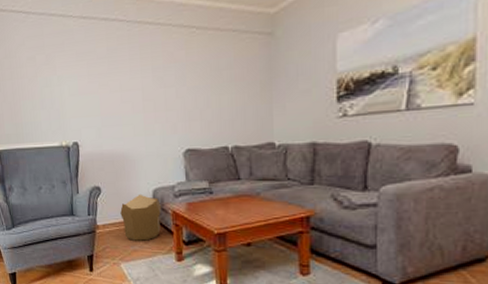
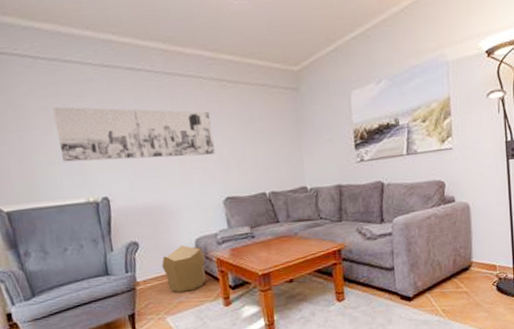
wall art: none [38,56,179,108] -> present [52,106,215,163]

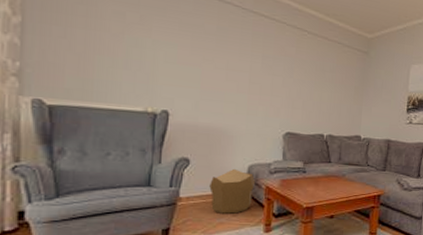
wall art: present [52,106,215,163] -> none [127,14,287,93]

